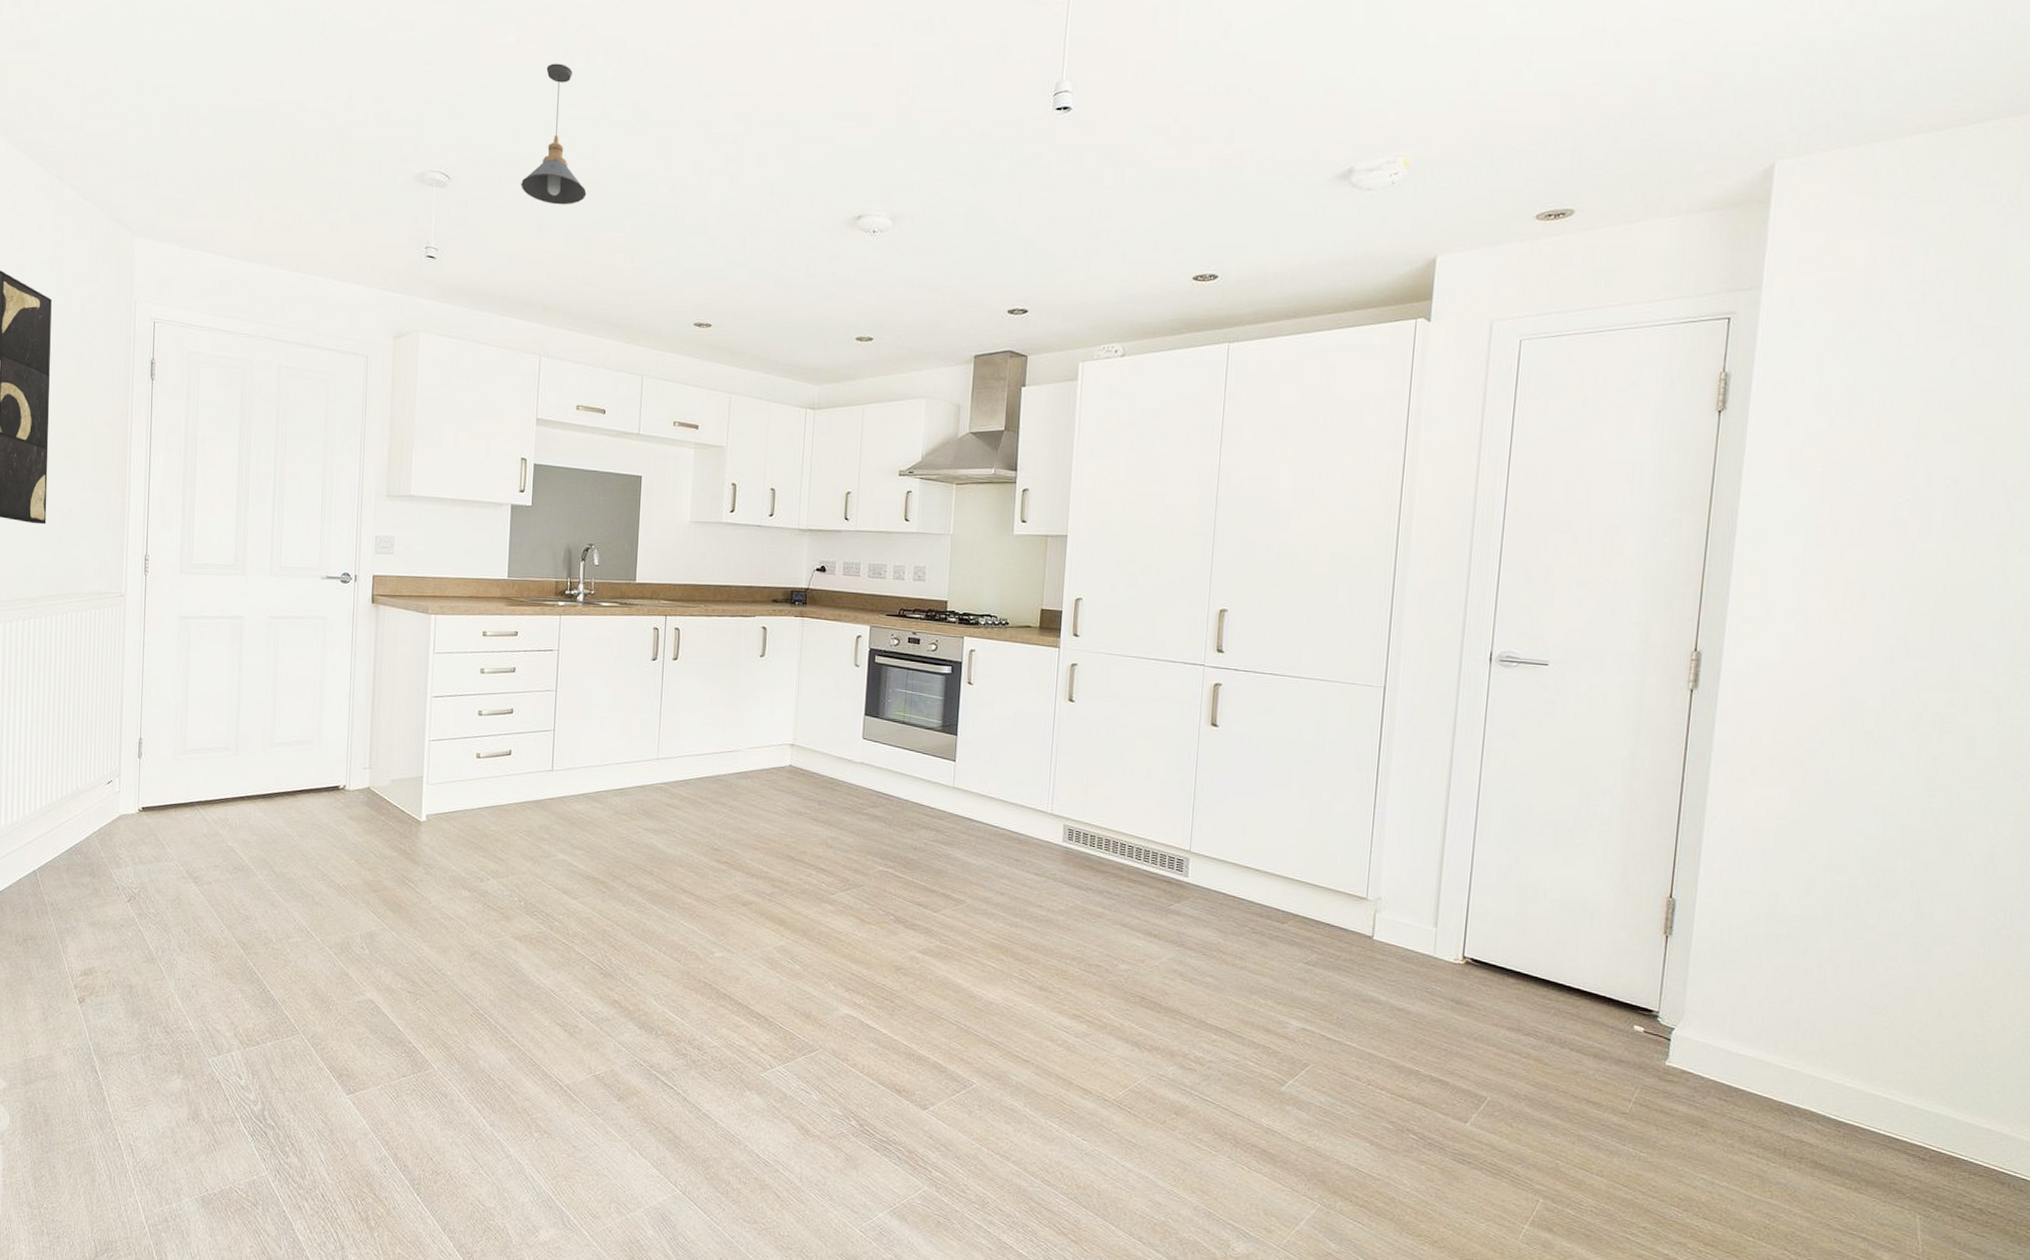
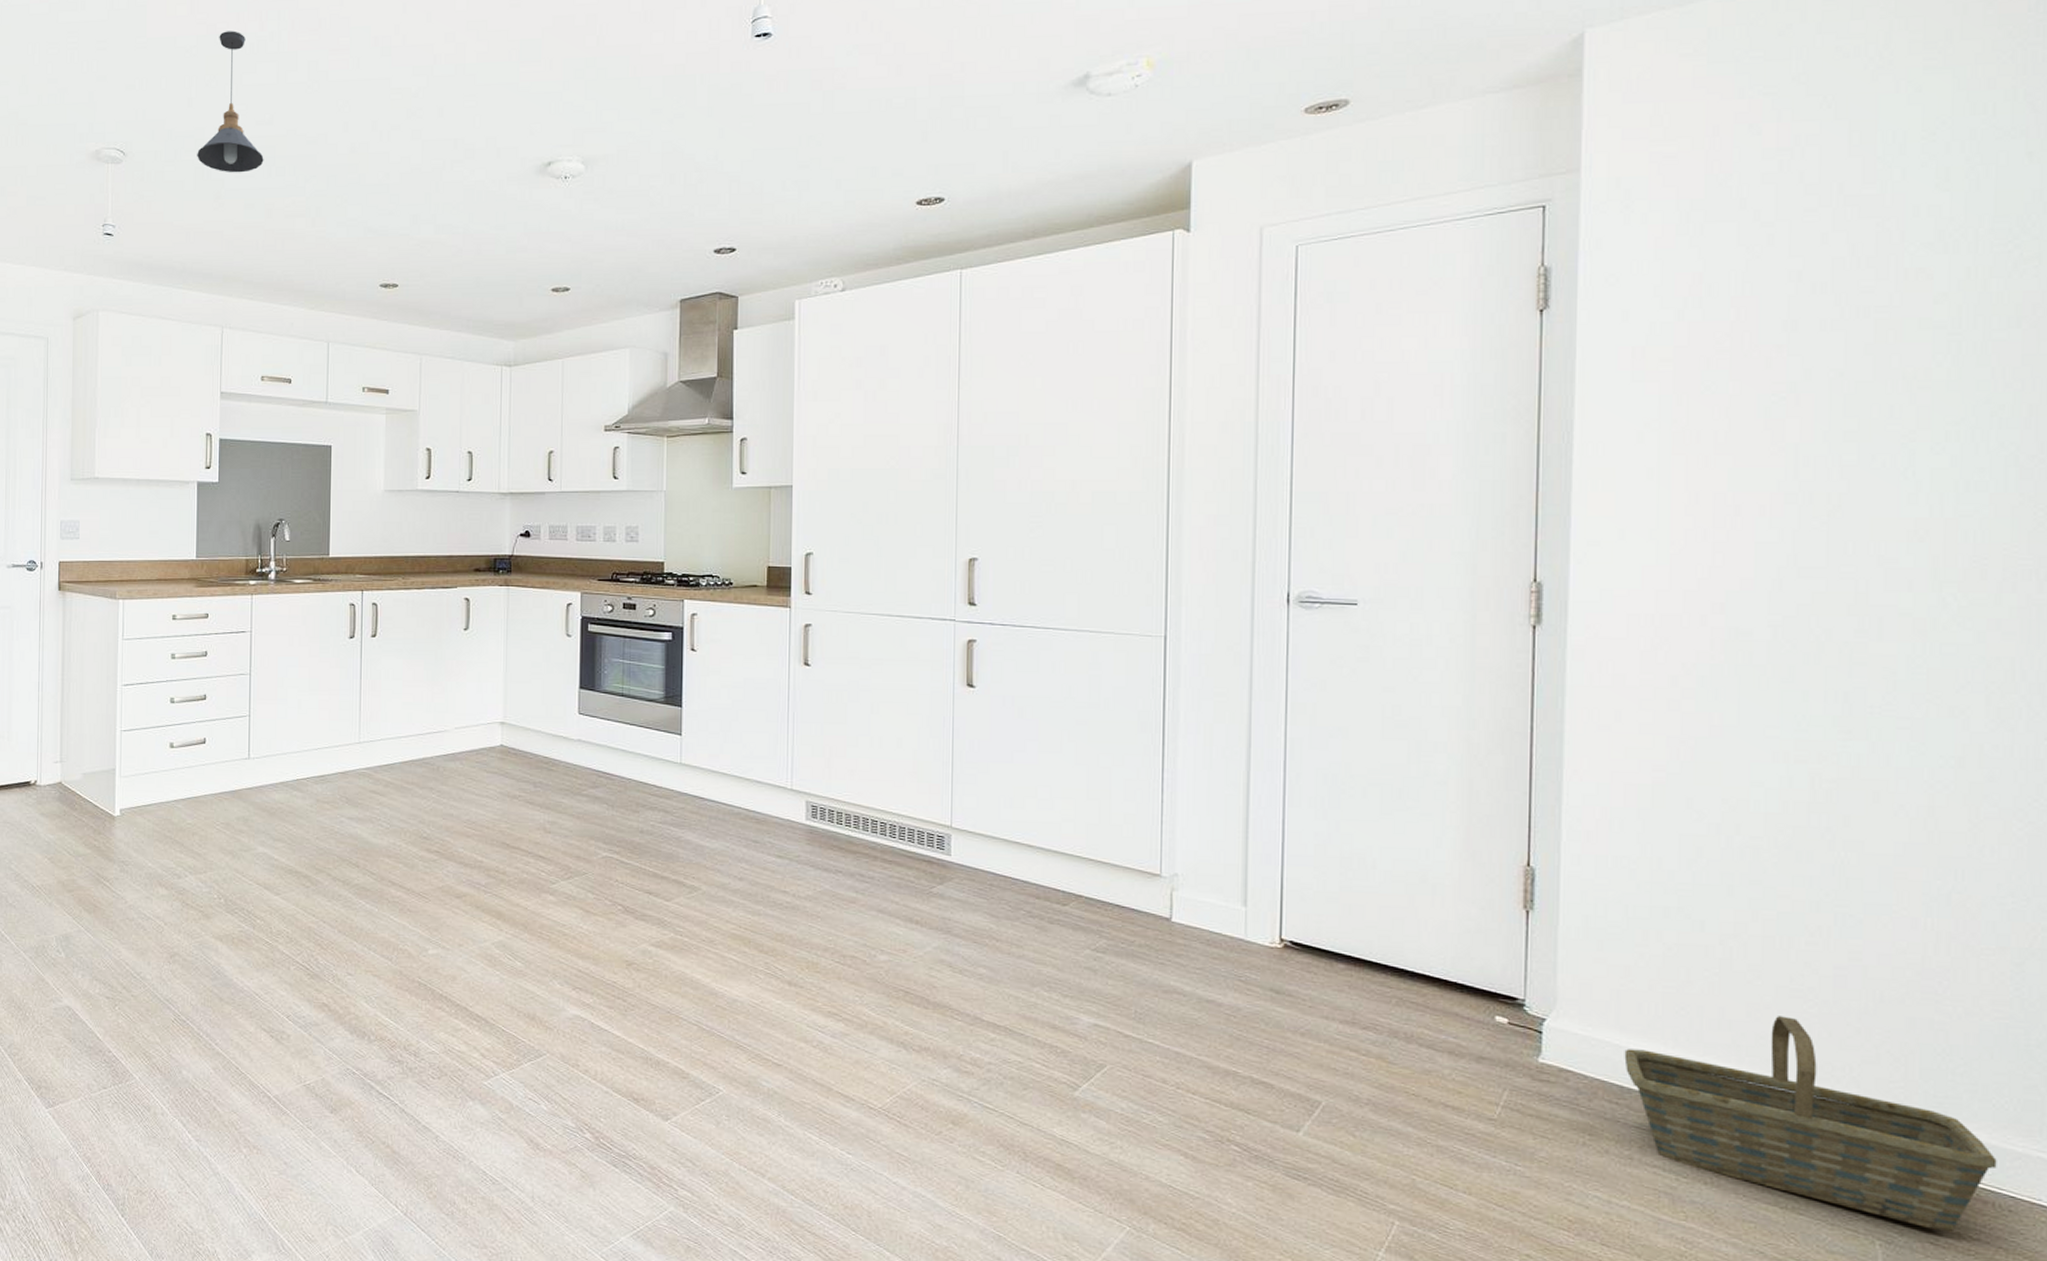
basket: none [1734,1028,2015,1208] -> present [1624,1016,1997,1233]

